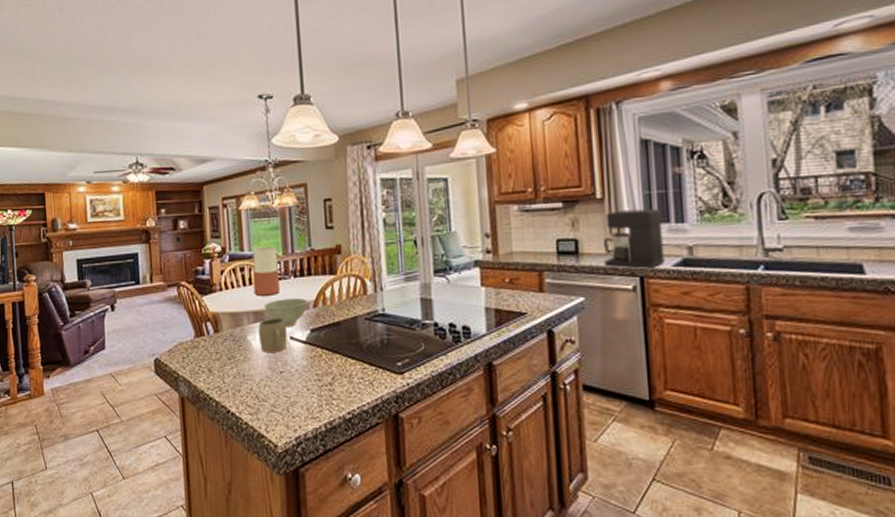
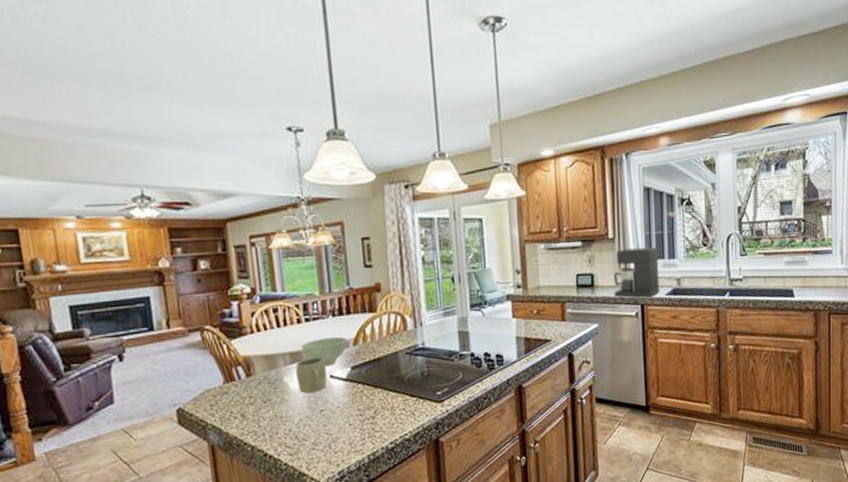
vase: present [252,246,280,296] -> none [286,286,317,337]

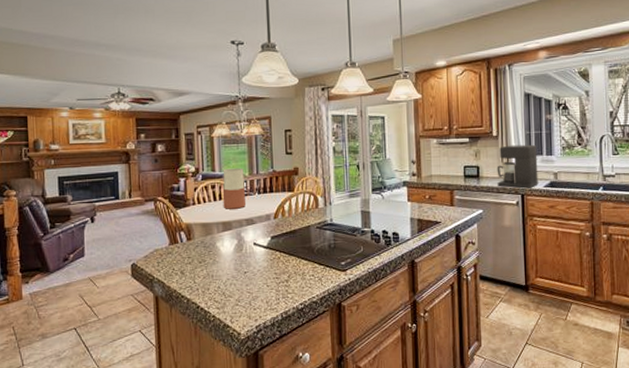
vase: none [286,286,317,337] -> present [222,168,245,209]
mug: present [295,357,327,394] -> none [226,227,251,257]
bowl: present [301,337,348,367] -> none [232,211,270,236]

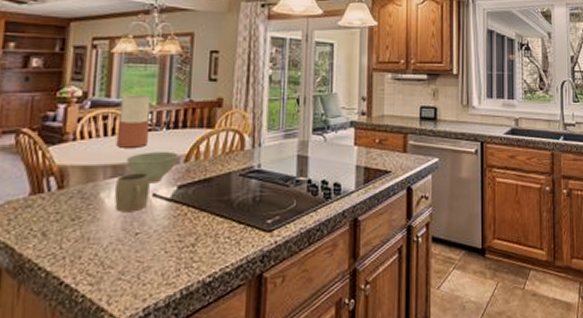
mug: none [226,227,251,257] -> present [114,172,150,213]
bowl: none [232,211,270,236] -> present [127,152,179,184]
coffee maker: present [497,144,538,189] -> none [456,85,499,135]

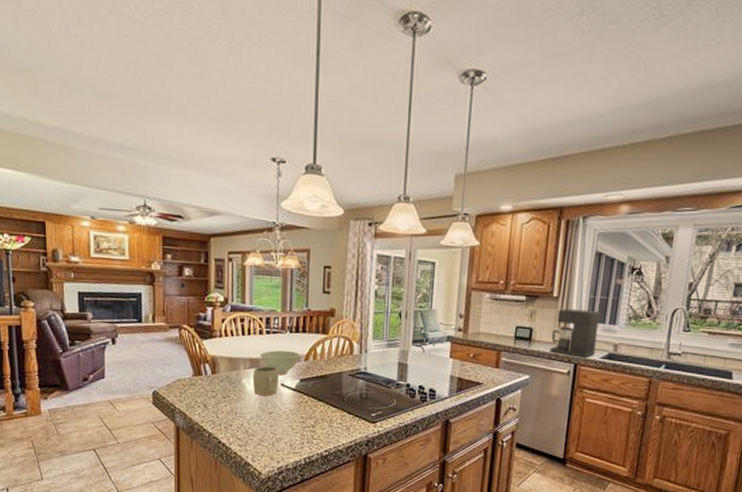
vase: present [116,94,151,148] -> none [251,301,276,346]
coffee maker: none [456,85,499,135] -> present [549,308,600,358]

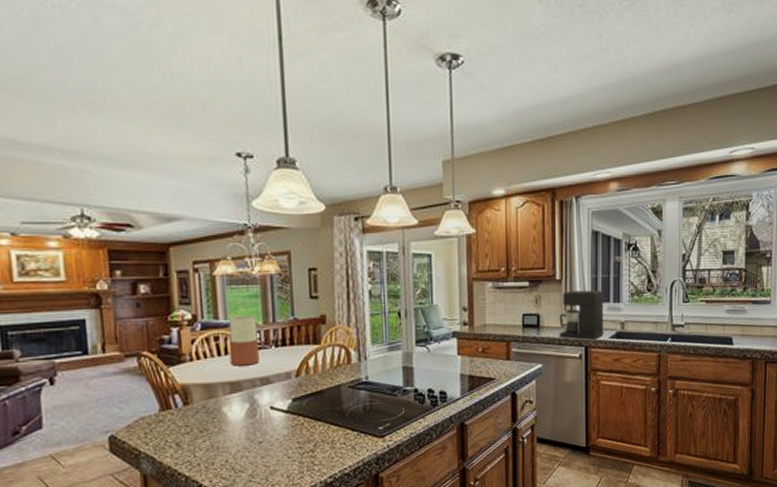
vase: none [251,301,276,346] -> present [228,315,259,366]
mug: present [252,366,279,396] -> none [234,387,267,424]
bowl: present [260,350,300,376] -> none [242,368,290,398]

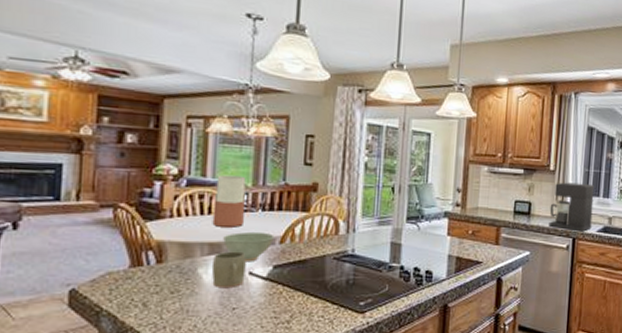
mug: none [234,387,267,424] -> present [211,251,246,289]
bowl: none [242,368,290,398] -> present [223,232,275,262]

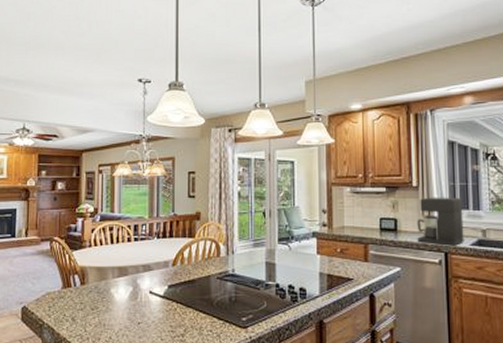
mug: present [211,251,246,289] -> none [120,273,147,306]
vase: present [212,174,246,228] -> none [120,210,144,253]
bowl: present [223,232,275,262] -> none [129,257,168,283]

